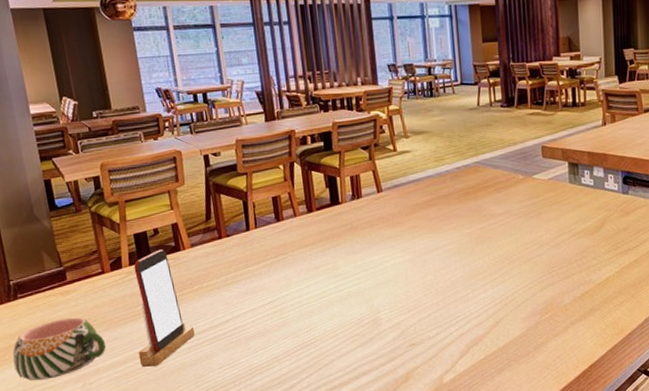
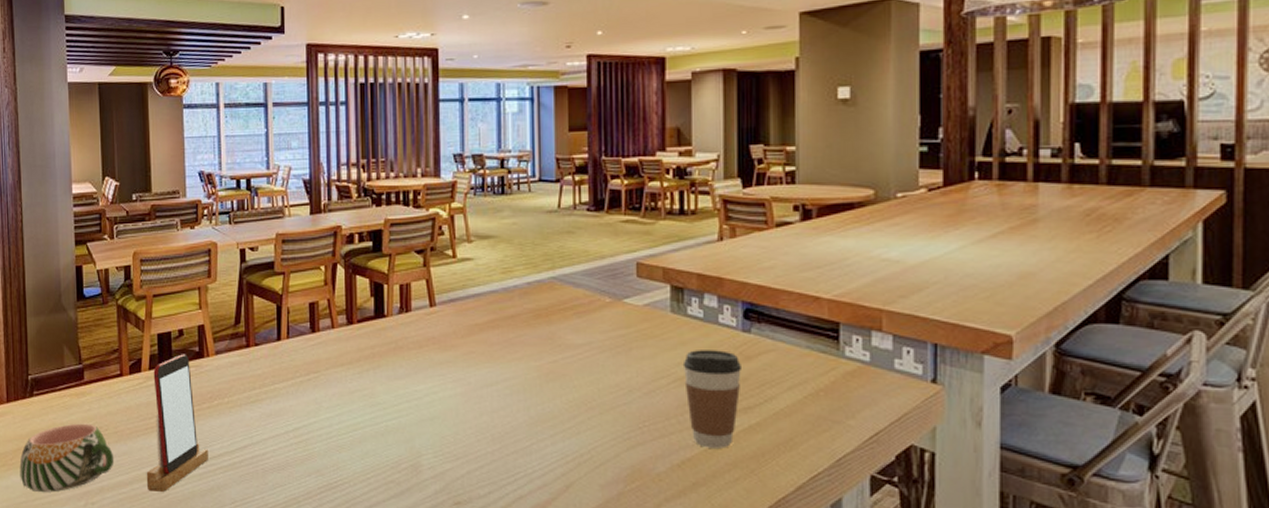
coffee cup: none [579,209,623,282] -> present [682,350,741,449]

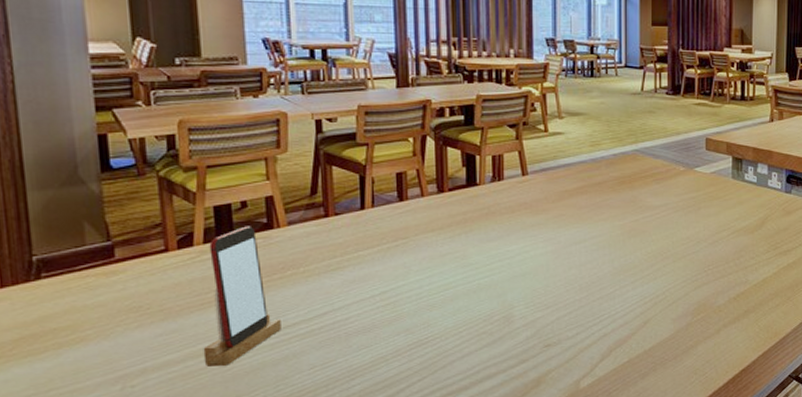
mug: present [19,423,114,492] -> none [24,303,161,382]
coffee cup: present [682,350,741,449] -> none [740,207,784,283]

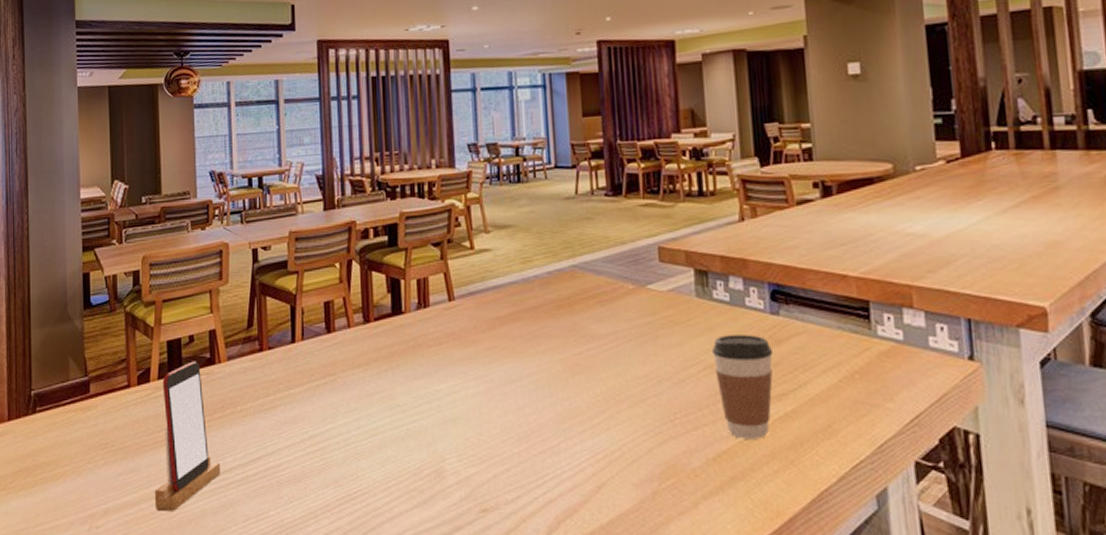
coffee cup: none [740,207,784,283] -> present [711,335,773,439]

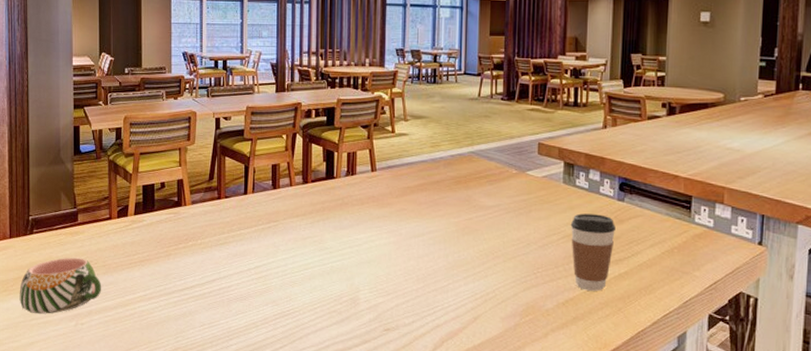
mug: none [20,440,121,517] -> present [19,257,102,314]
smartphone: present [154,361,220,511] -> none [129,203,182,316]

